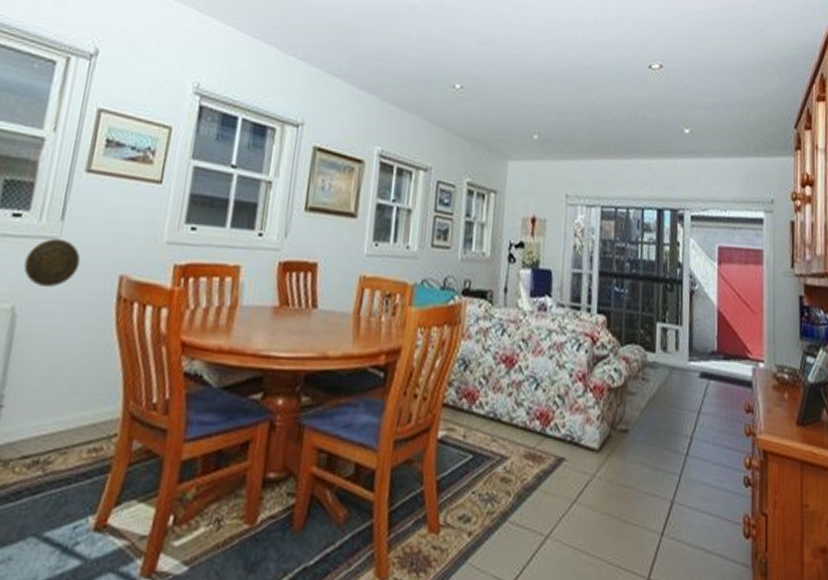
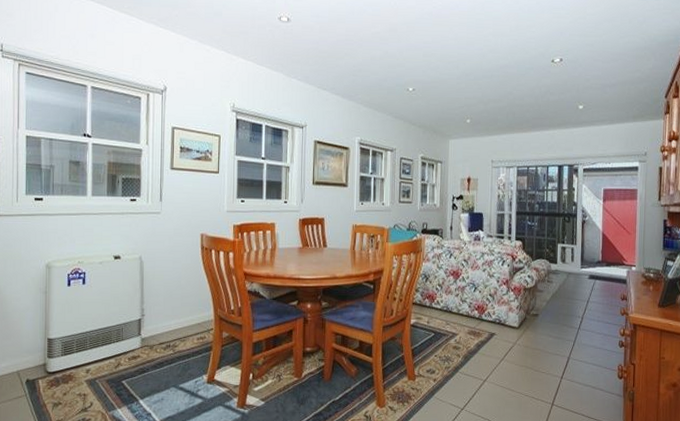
decorative plate: present [23,239,81,287] -> none [142,213,176,243]

